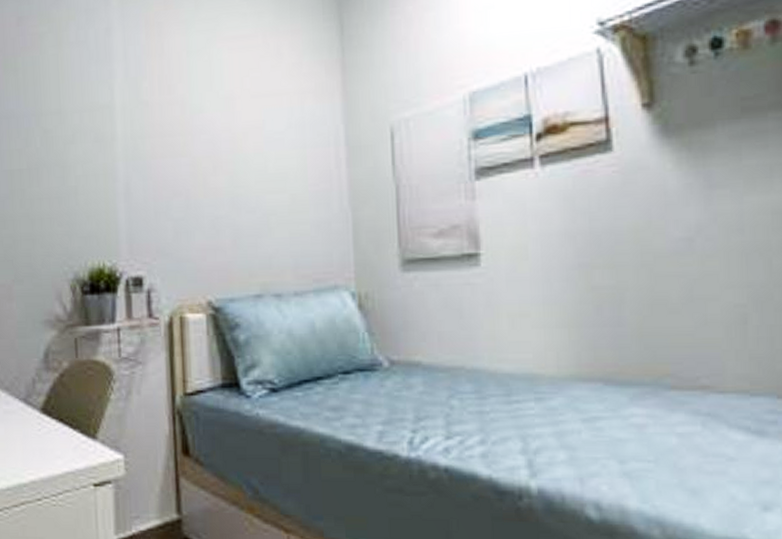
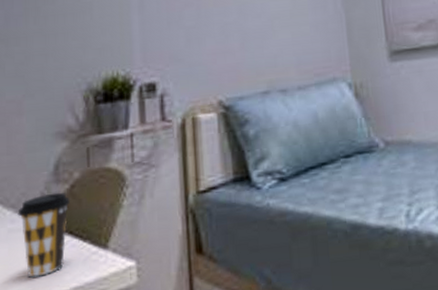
coffee cup: none [11,380,60,458] -> present [17,192,70,278]

